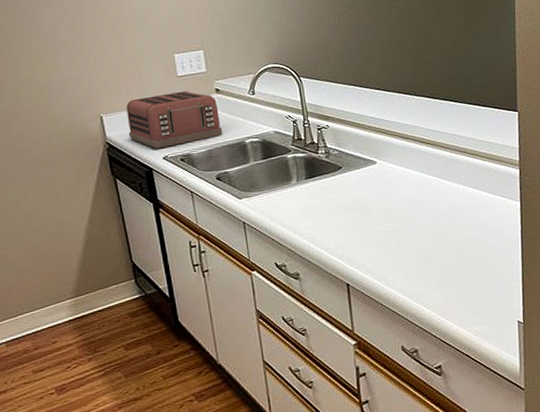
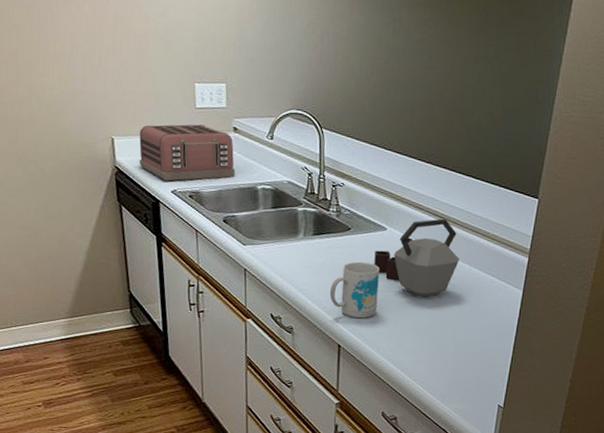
mug: none [330,197,380,255] -> present [329,261,380,319]
kettle: none [368,144,453,224] -> present [374,218,459,297]

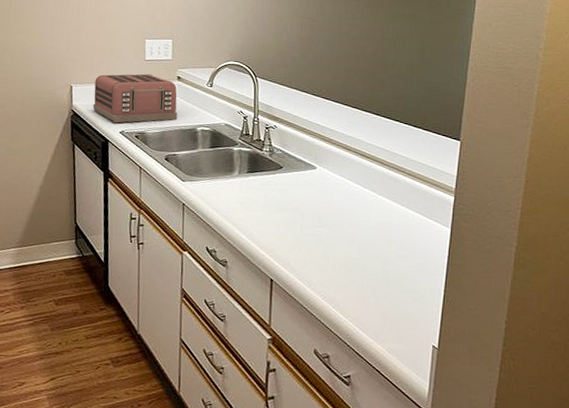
mug: present [329,261,380,319] -> none [262,198,310,253]
kettle: present [374,218,459,297] -> none [305,158,387,234]

